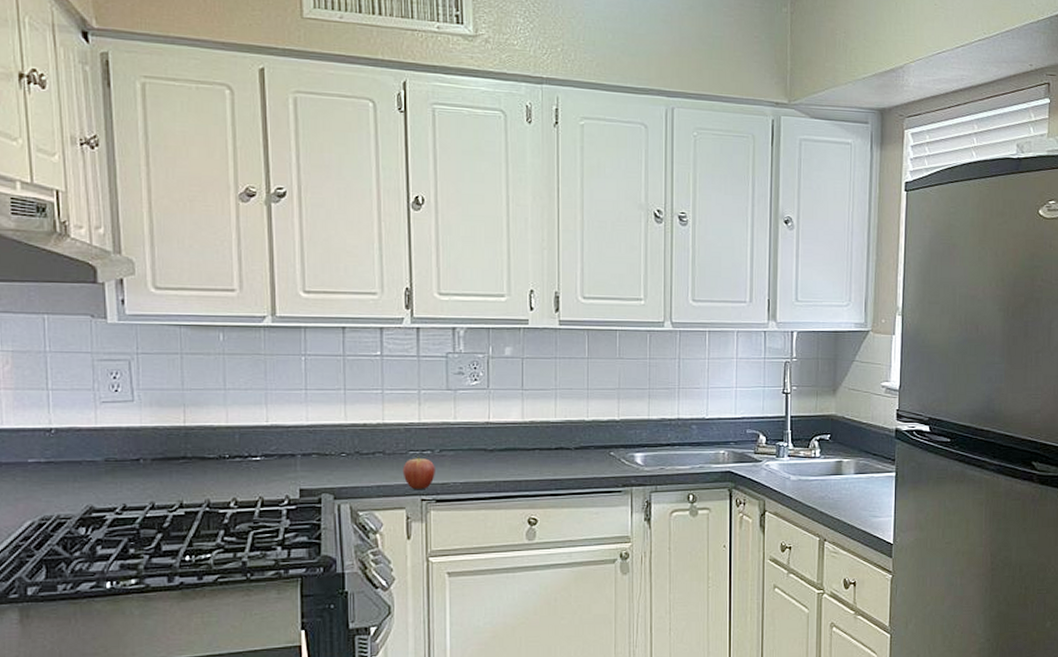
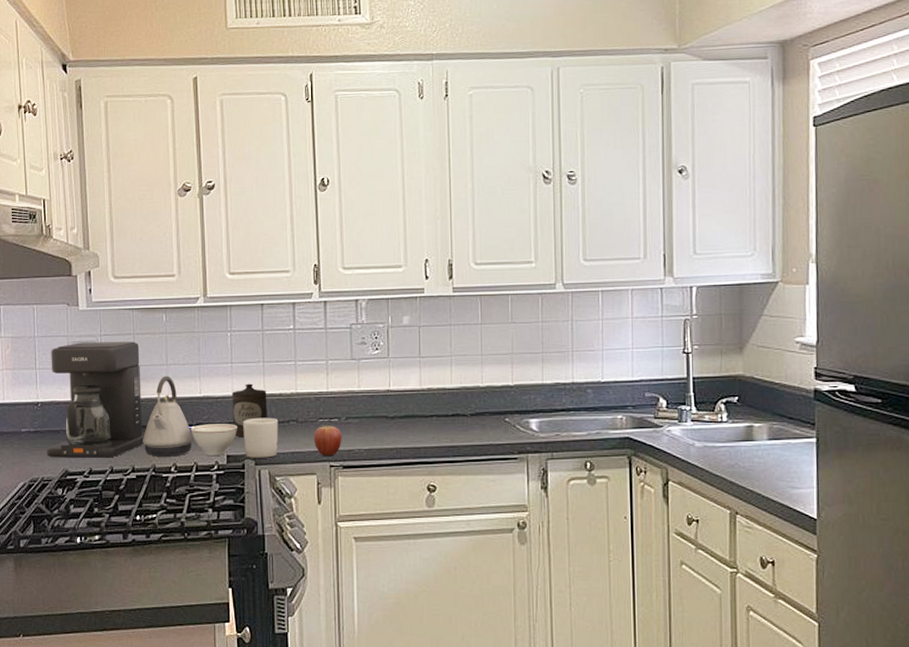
coffee maker: none [64,361,195,493] -> present [47,341,144,458]
kettle: none [192,401,257,491] -> present [142,376,193,457]
bowl: none [254,455,314,491] -> present [190,424,238,457]
canister: none [306,412,349,470] -> present [232,383,267,438]
mug: none [320,449,362,492] -> present [243,417,279,458]

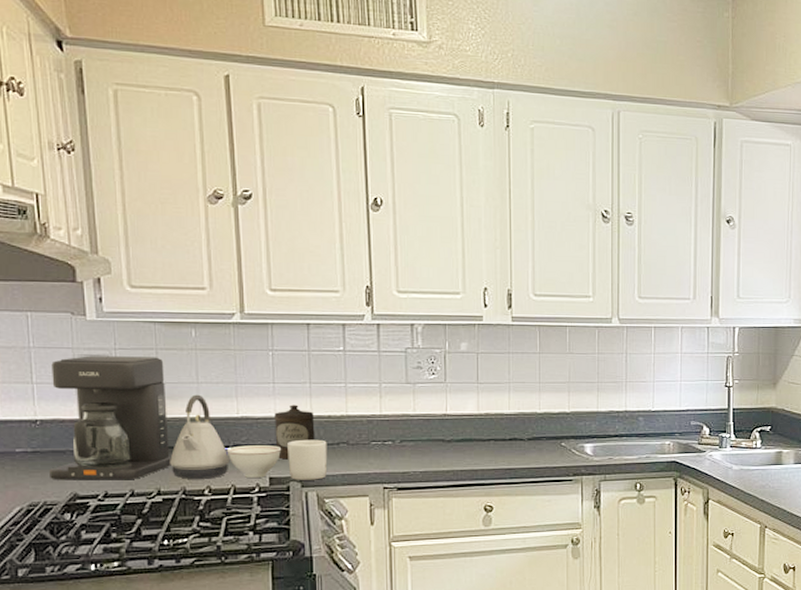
fruit: present [313,423,342,455] -> none [365,446,396,477]

